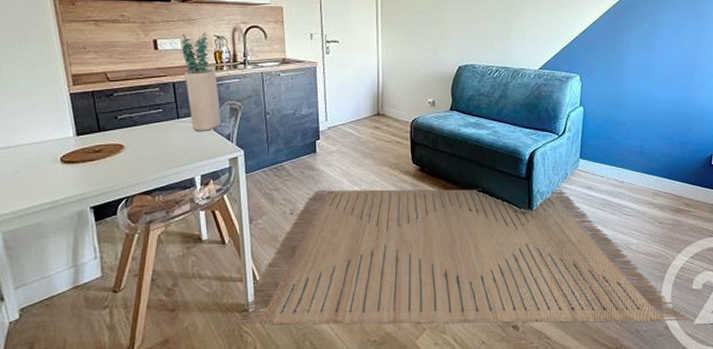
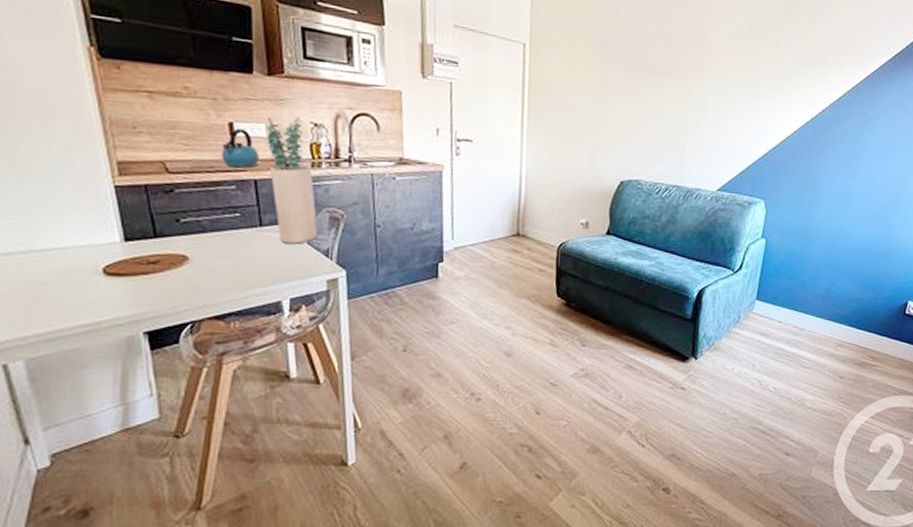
kettle: none [148,44,176,74] -> present [221,128,259,169]
rug: present [237,189,688,325] -> none [333,322,861,487]

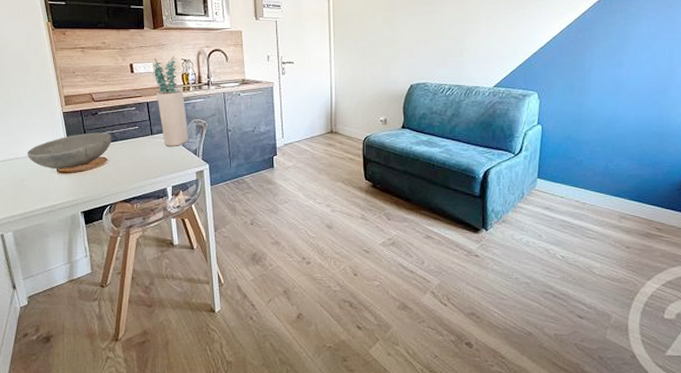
bowl: none [50,218,197,269] -> present [27,132,112,169]
kettle: present [221,128,259,169] -> none [126,68,149,95]

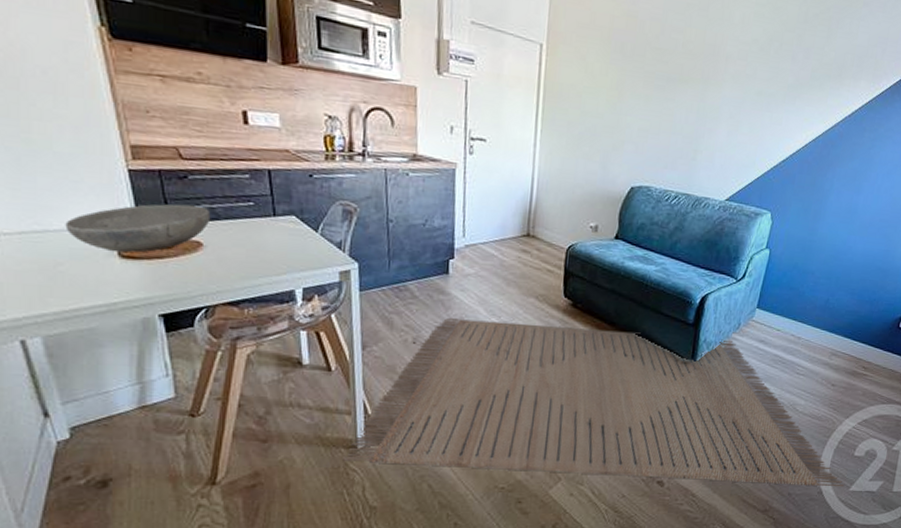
vase: present [154,56,189,146] -> none [280,108,332,236]
rug: none [205,202,659,351] -> present [343,317,844,487]

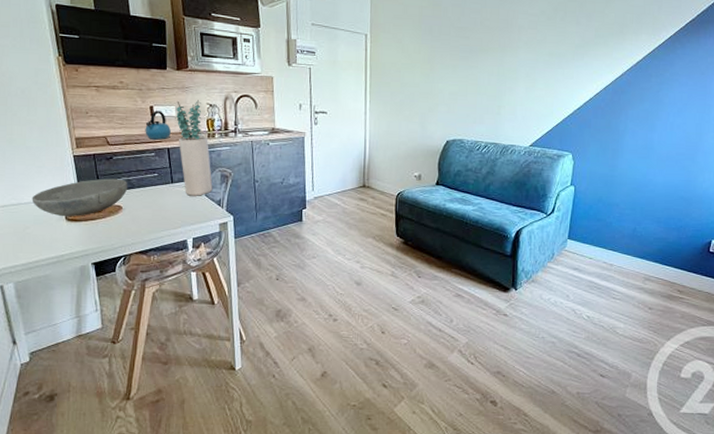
kettle: none [235,117,273,158] -> present [145,110,171,140]
vase: none [280,108,332,236] -> present [176,100,213,196]
rug: present [343,317,844,487] -> none [224,257,674,409]

